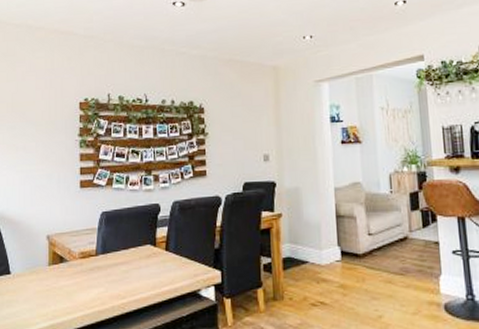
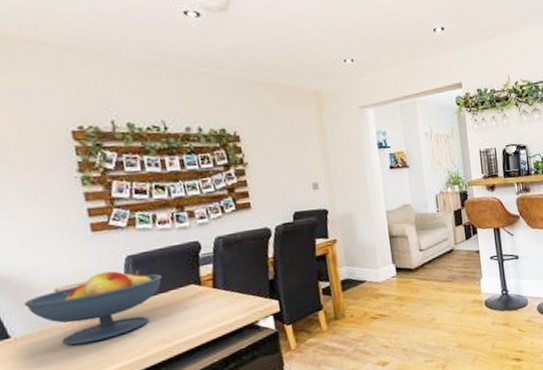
fruit bowl: none [25,225,127,289] -> present [24,270,163,346]

